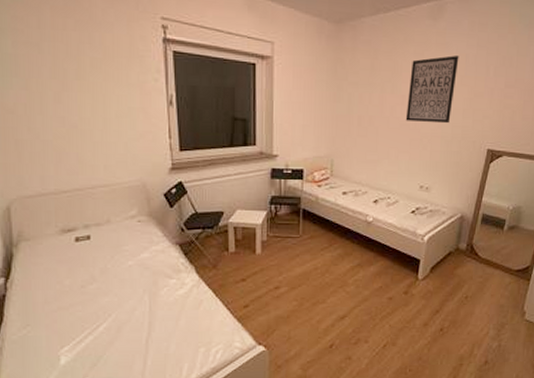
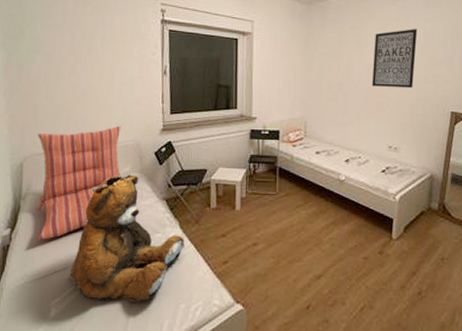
seat cushion: none [24,164,127,289] -> present [35,125,122,240]
teddy bear: none [76,218,203,347] -> present [68,174,185,302]

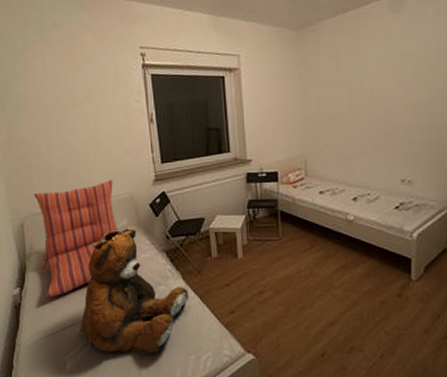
wall art: present [371,29,418,89] -> none [377,44,428,115]

